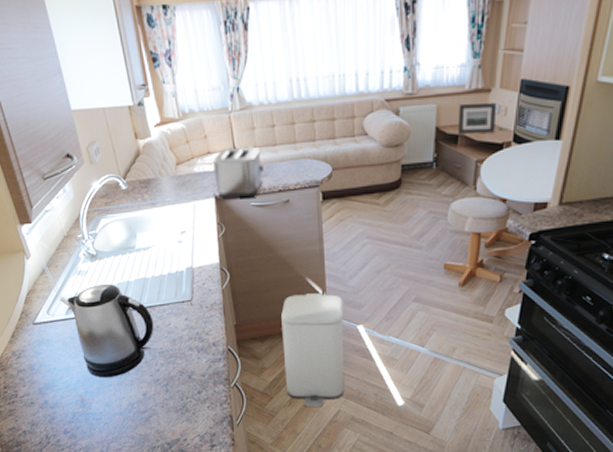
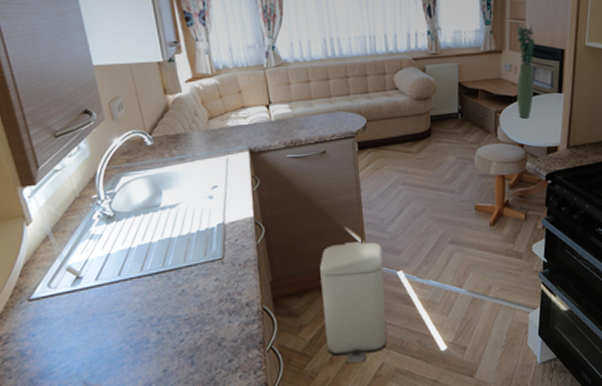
kettle: present [66,284,154,378] -> none [73,247,179,357]
toaster: present [212,146,263,199] -> none [246,100,299,152]
picture frame: present [458,103,497,134] -> none [477,62,509,88]
vase: none [503,55,534,169] -> present [516,23,536,118]

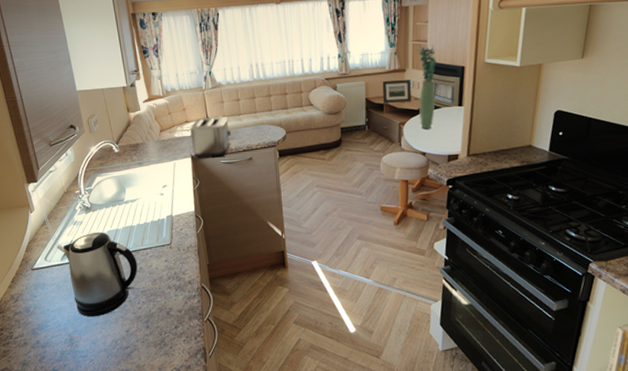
kettle: none [73,247,179,357] -> present [62,232,138,317]
toaster: none [246,100,299,152] -> present [189,116,231,158]
pedal bin: present [320,241,387,363] -> none [247,234,303,337]
picture frame: none [477,62,509,88] -> present [382,80,412,103]

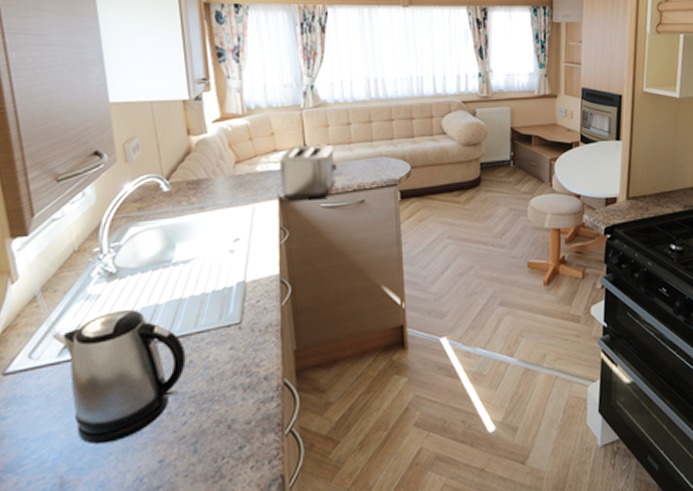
picture frame: present [382,80,412,103] -> none [530,106,564,134]
vase: present [419,44,437,130] -> none [572,67,592,167]

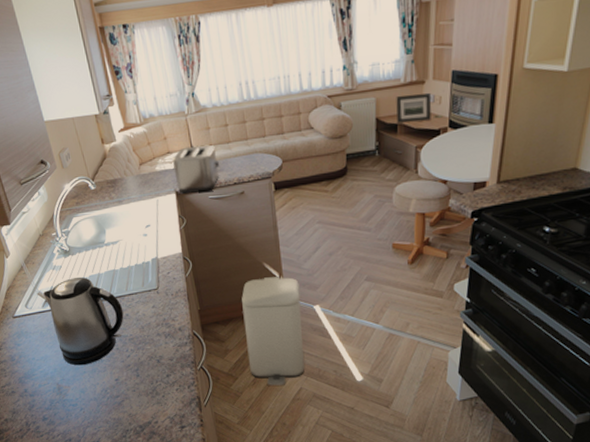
pedal bin: none [352,303,427,449] -> present [241,277,305,386]
picture frame: none [530,106,564,134] -> present [396,93,432,123]

